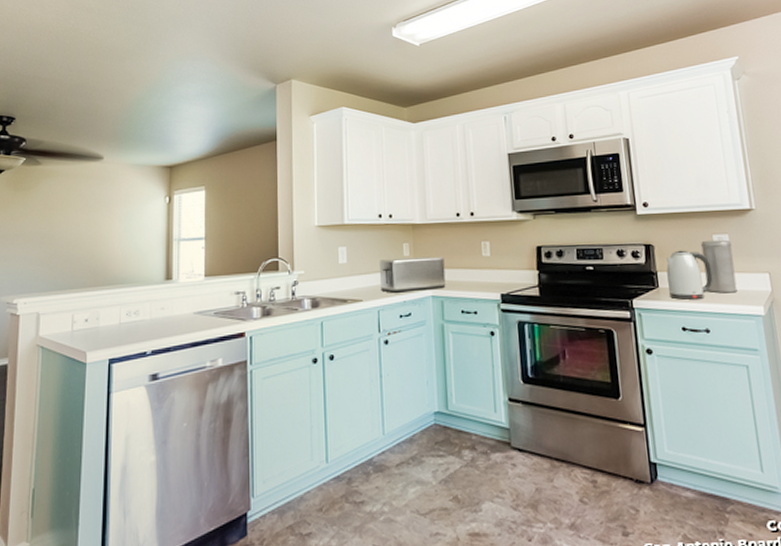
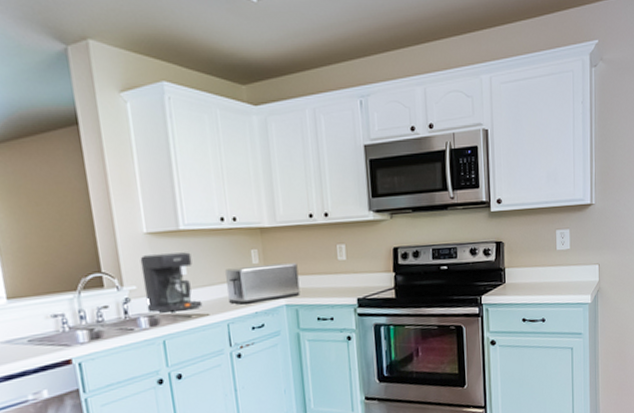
coffee maker: none [311,243,358,296] -> present [141,252,203,312]
kettle: present [666,250,713,300] -> none [513,246,553,294]
canister: present [701,239,738,294] -> none [545,234,572,286]

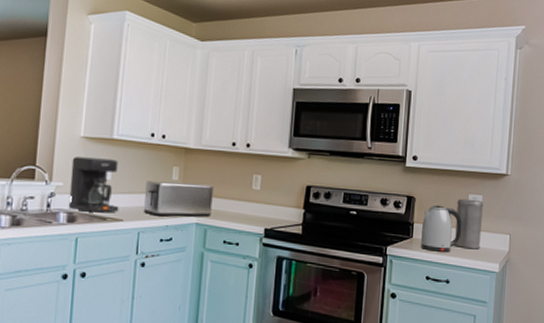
kettle: none [513,246,553,294] -> present [421,205,462,252]
canister: none [545,234,572,286] -> present [455,198,484,250]

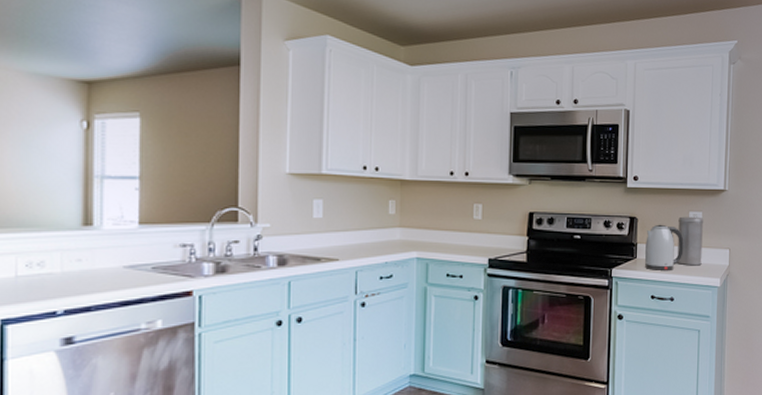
coffee maker: present [68,157,119,213] -> none [278,195,334,253]
toaster: present [143,181,214,218] -> none [359,215,433,253]

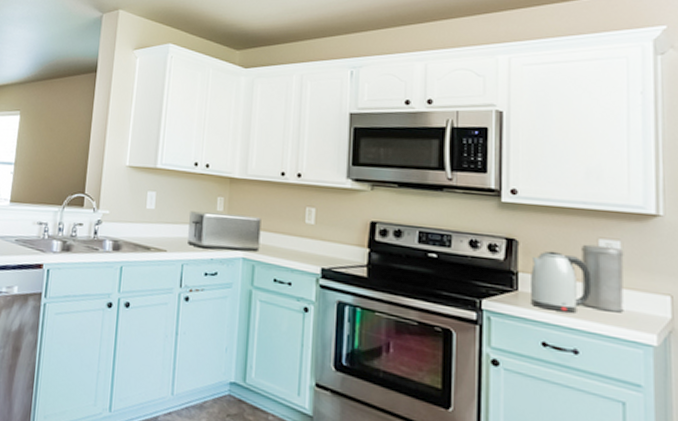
toaster: none [359,215,433,253] -> present [187,211,261,252]

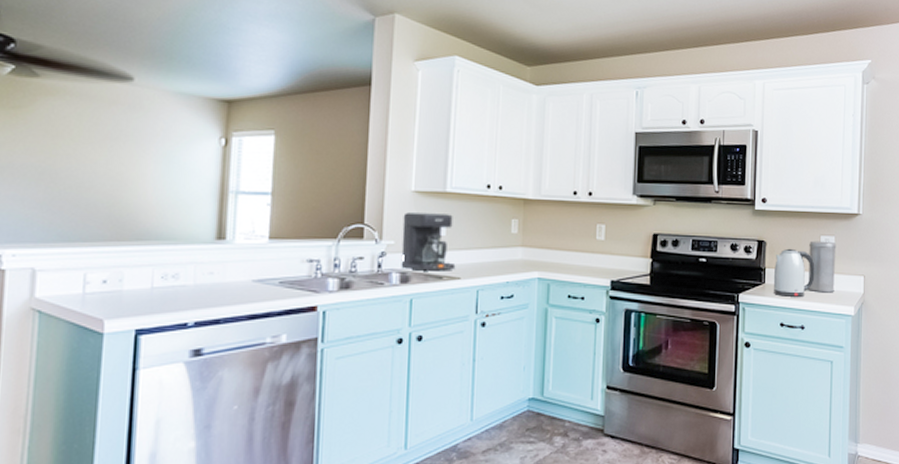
coffee maker: none [114,185,163,242] -> present [401,213,456,271]
toaster: present [187,211,261,252] -> none [481,234,555,273]

